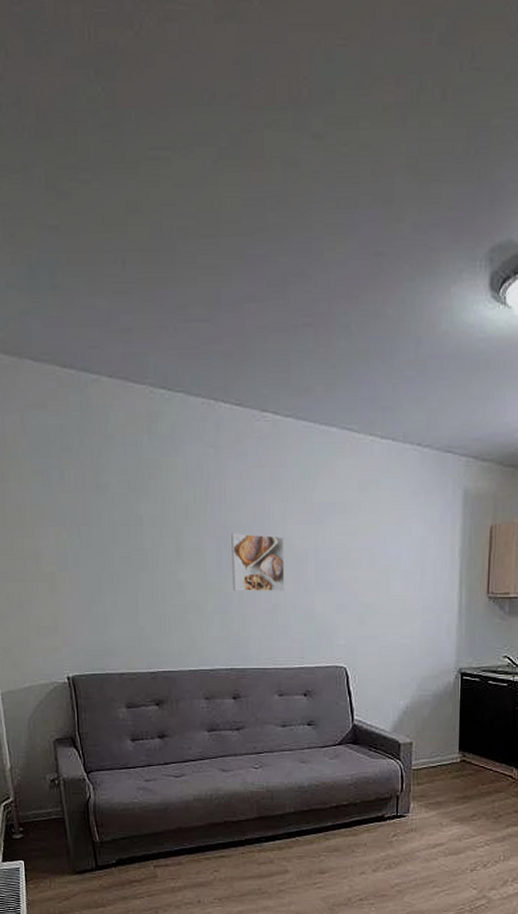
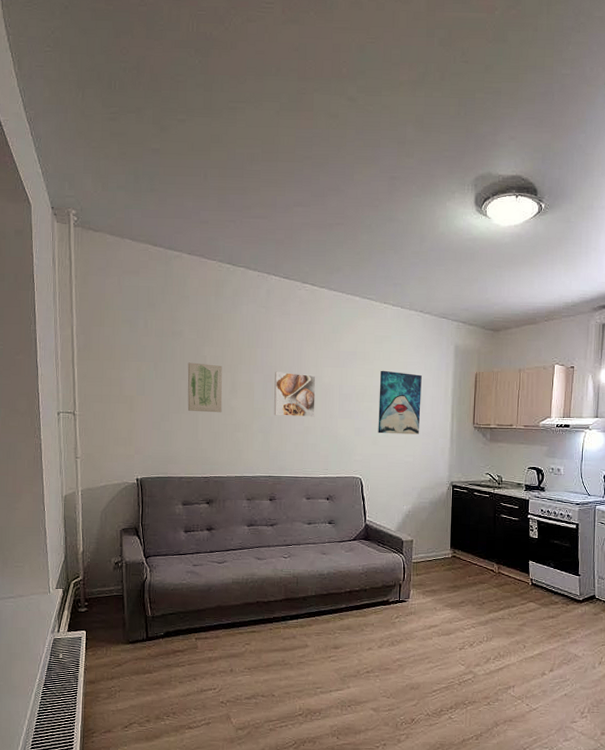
wall art: none [119,525,167,590] -> present [187,362,223,413]
wall art: none [365,526,421,610] -> present [378,370,422,435]

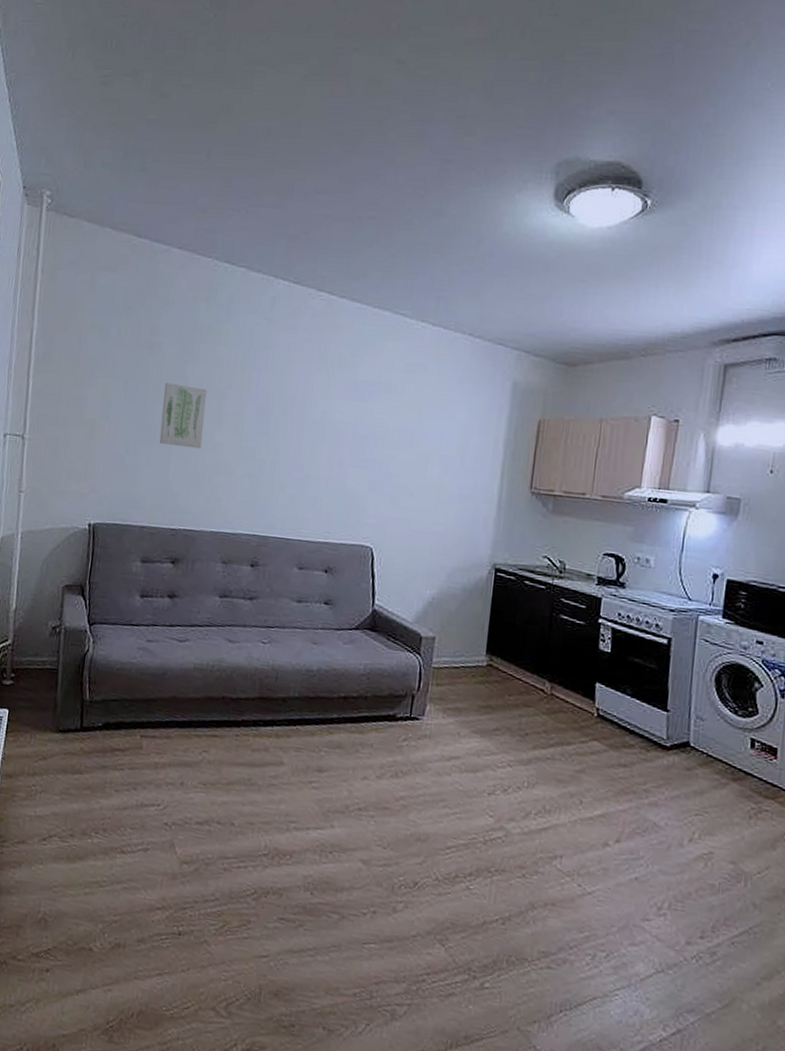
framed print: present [274,371,316,418] -> none [266,401,325,464]
wall art: present [378,370,422,435] -> none [399,408,465,497]

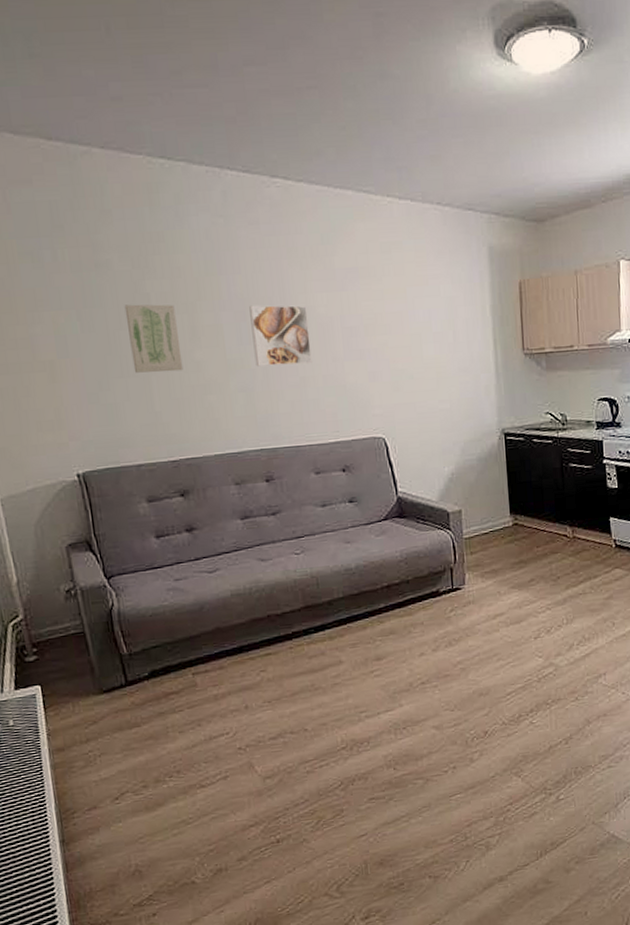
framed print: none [266,401,325,464] -> present [249,305,312,367]

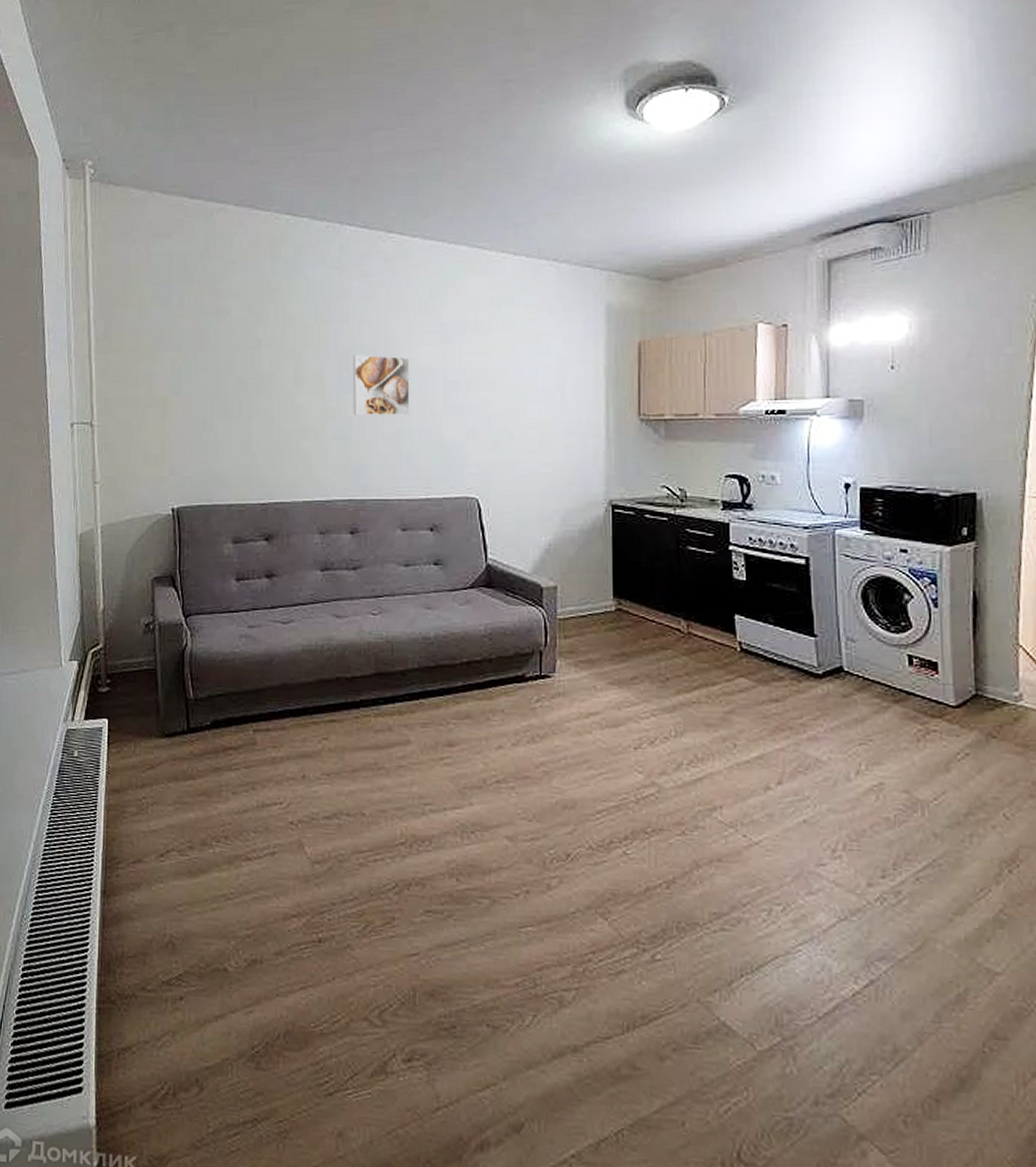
wall art: present [124,304,183,373] -> none [236,348,283,415]

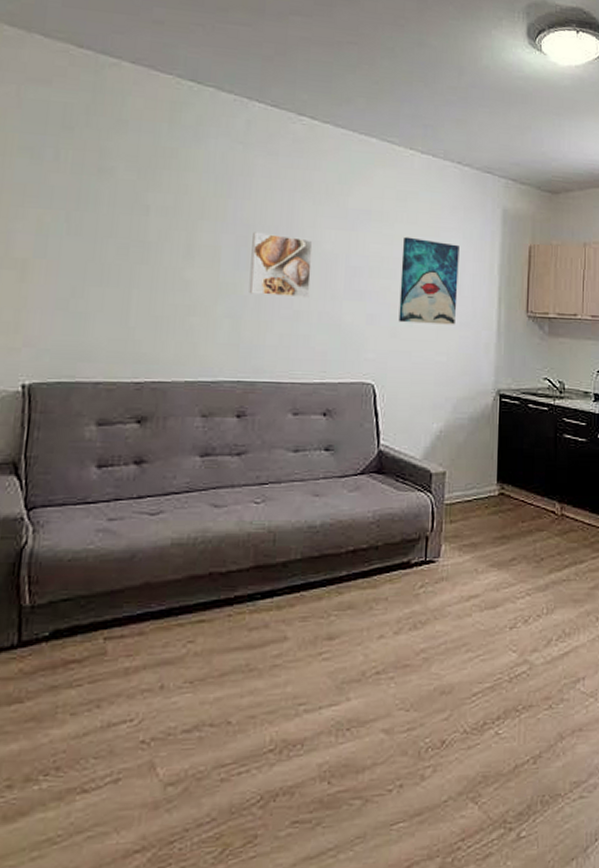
wall art: none [499,345,561,434] -> present [398,236,459,325]

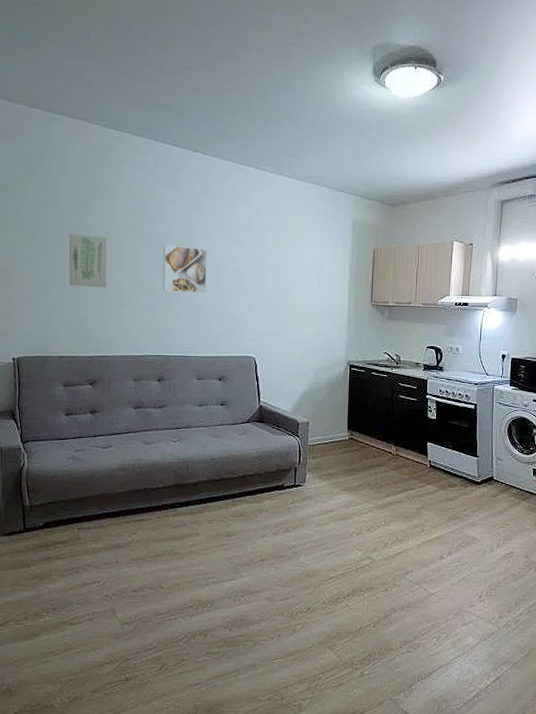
wall art: none [115,213,174,288] -> present [69,233,107,288]
wall art: present [398,236,459,325] -> none [272,245,318,312]

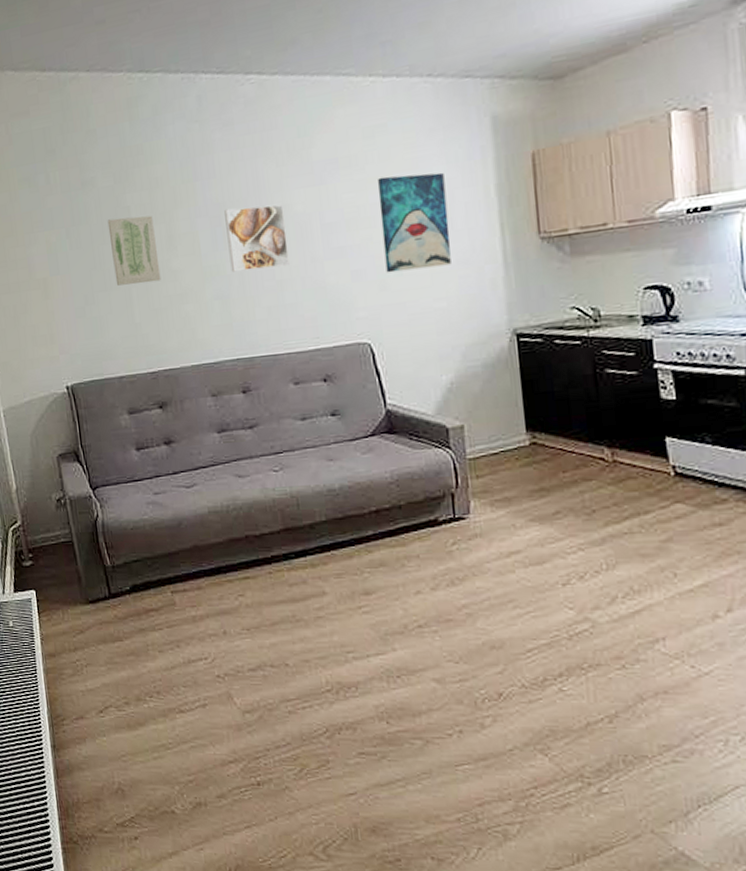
wall art: none [272,245,318,312] -> present [377,172,451,273]

